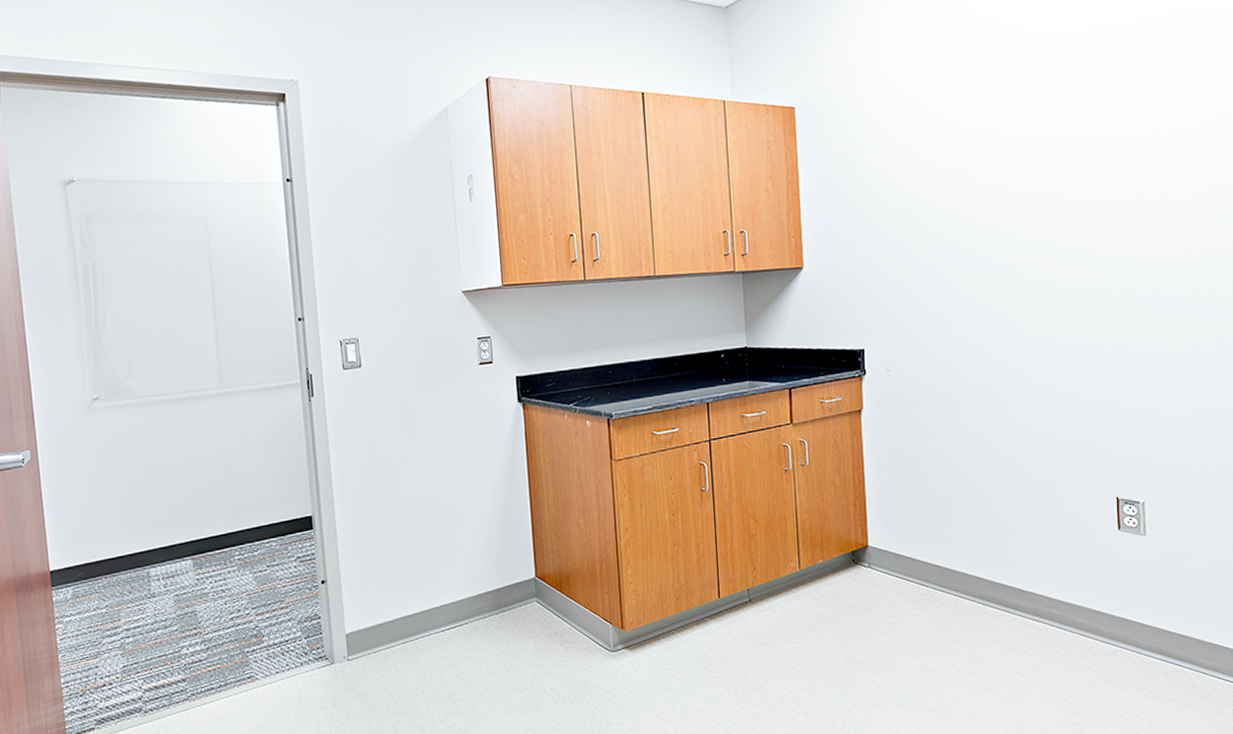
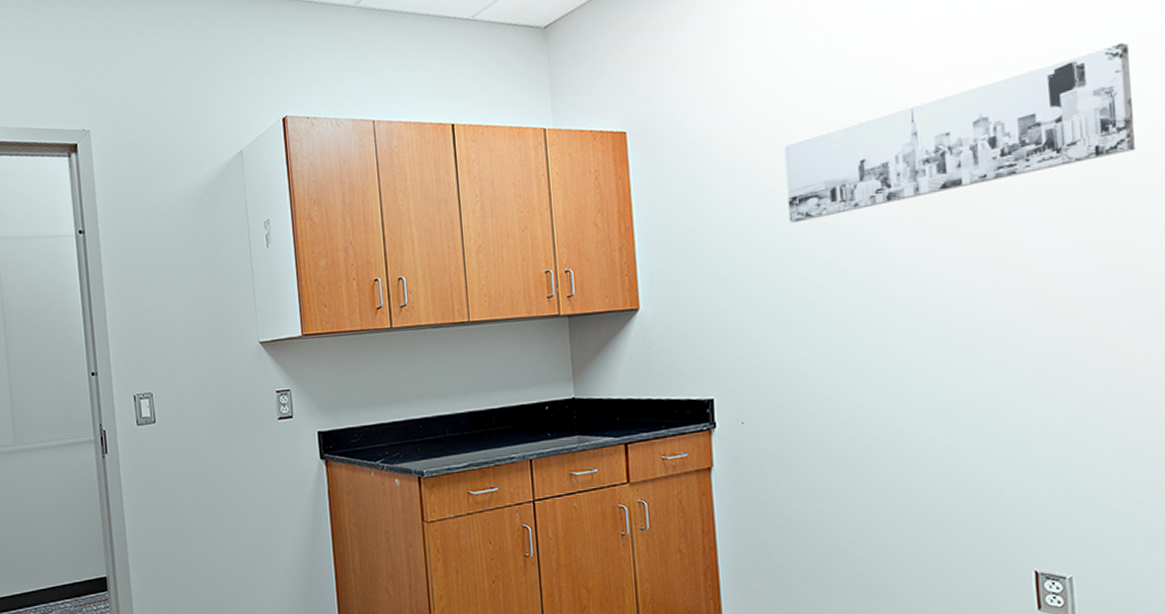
wall art: none [926,51,1200,195] -> present [783,43,1135,223]

